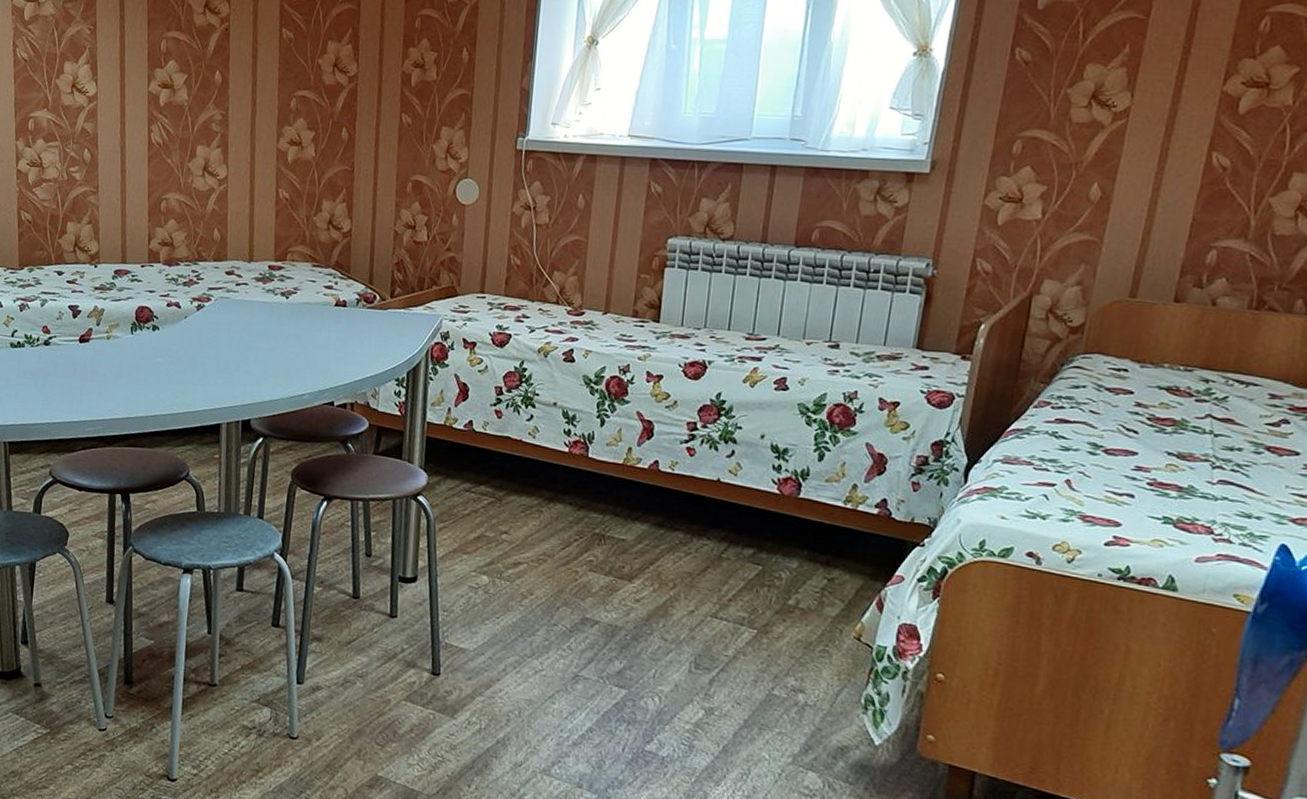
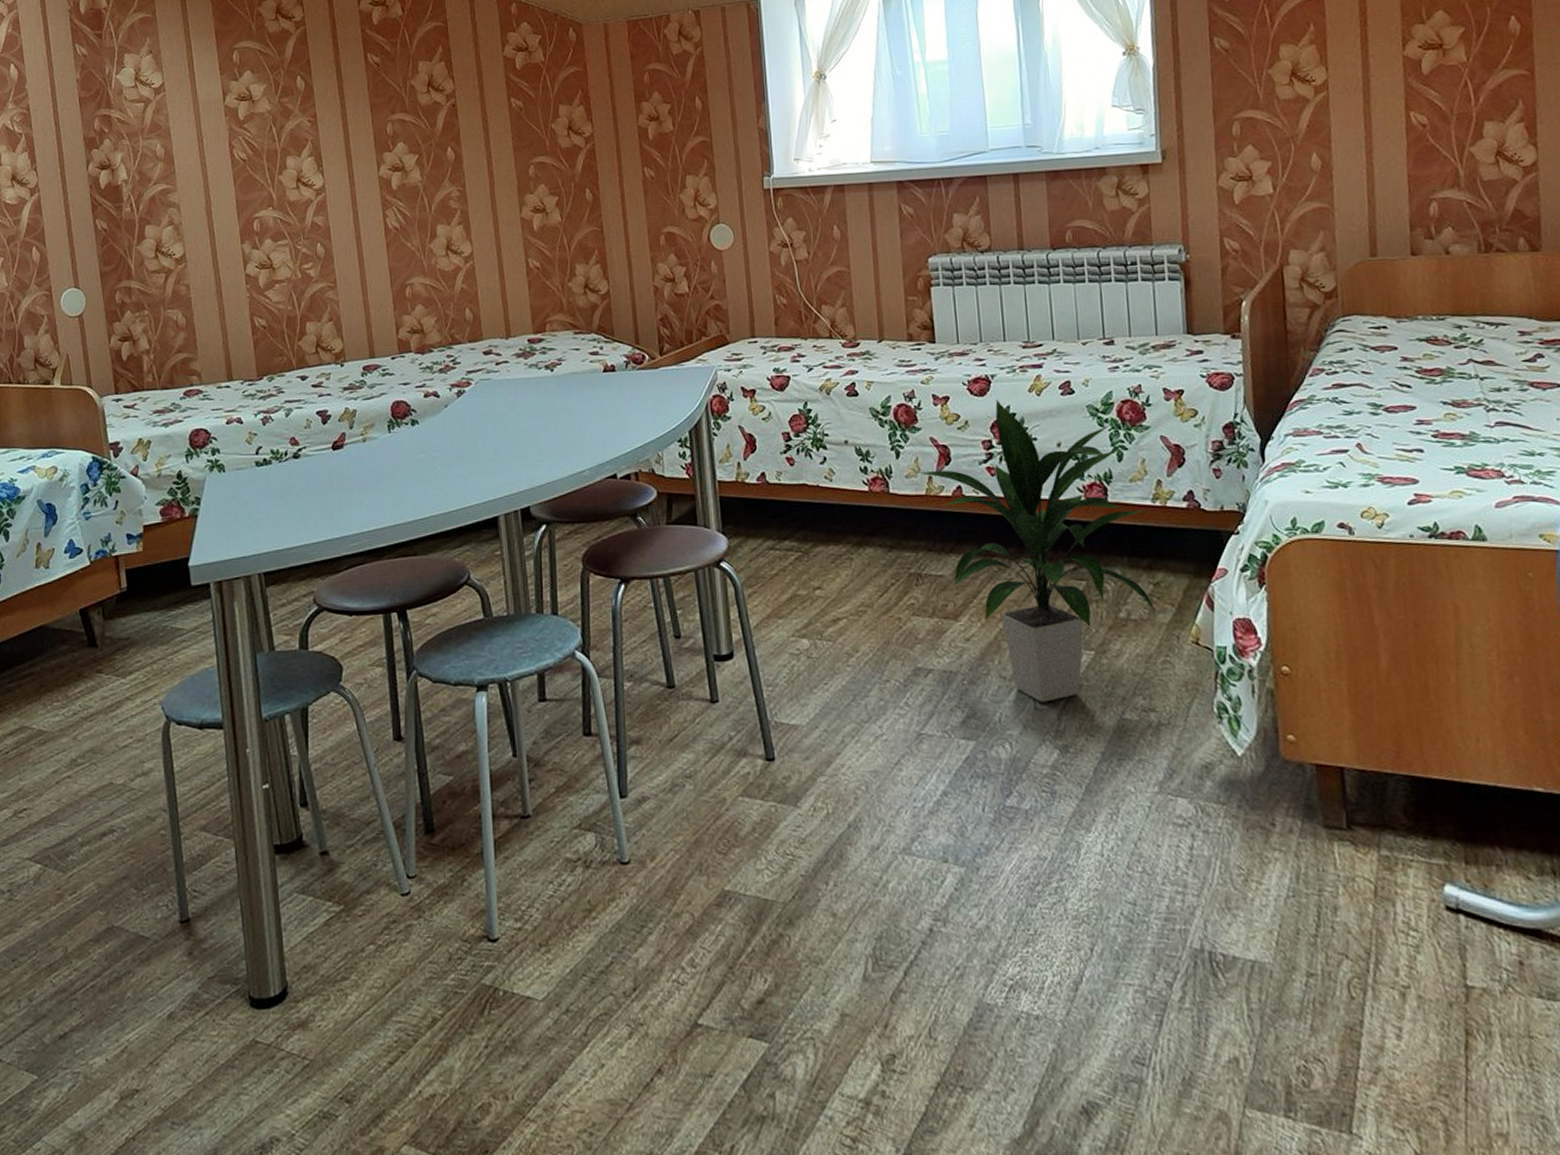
indoor plant: none [615,384,835,668] -> present [913,399,1156,703]

